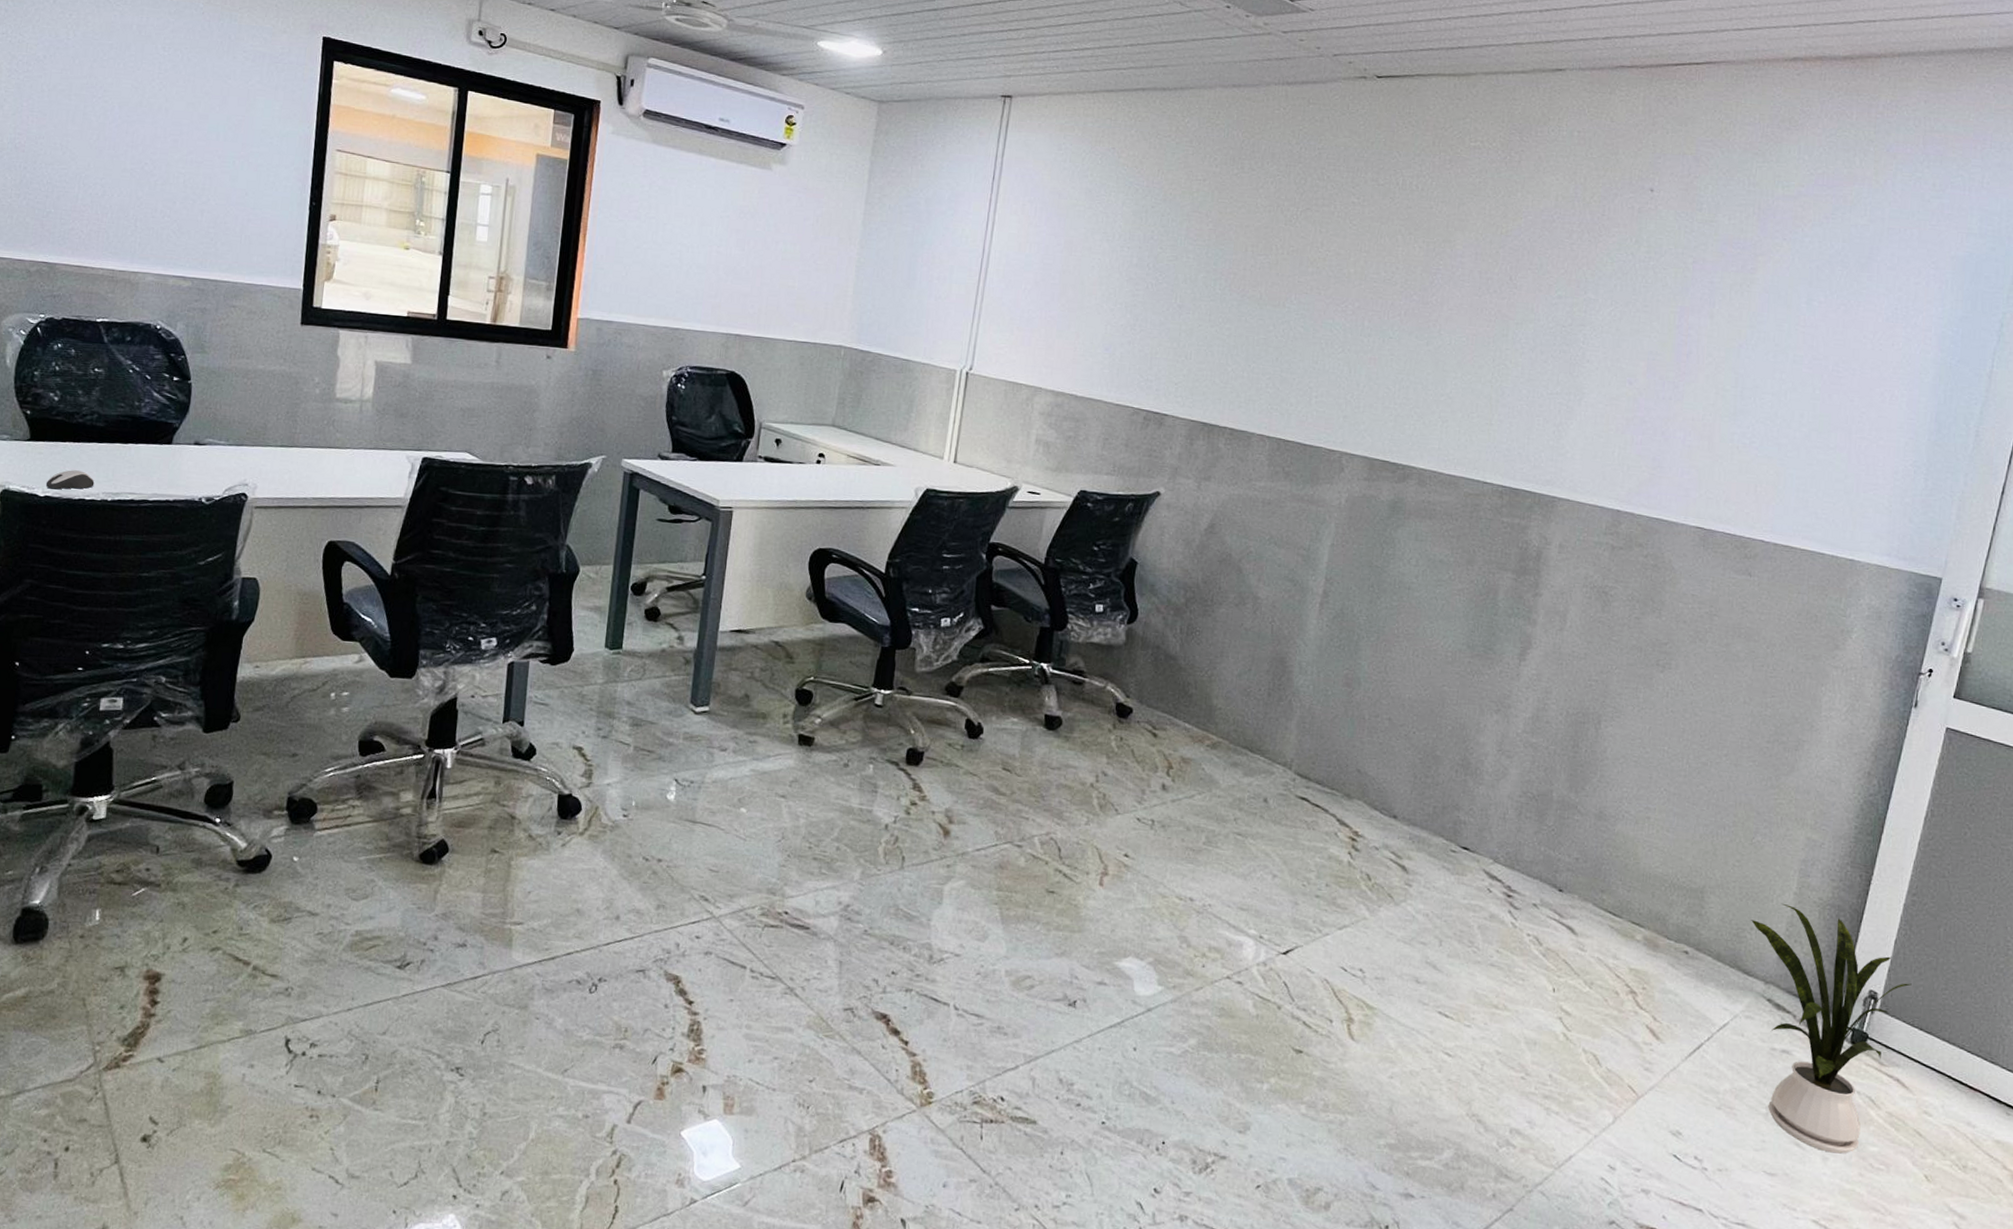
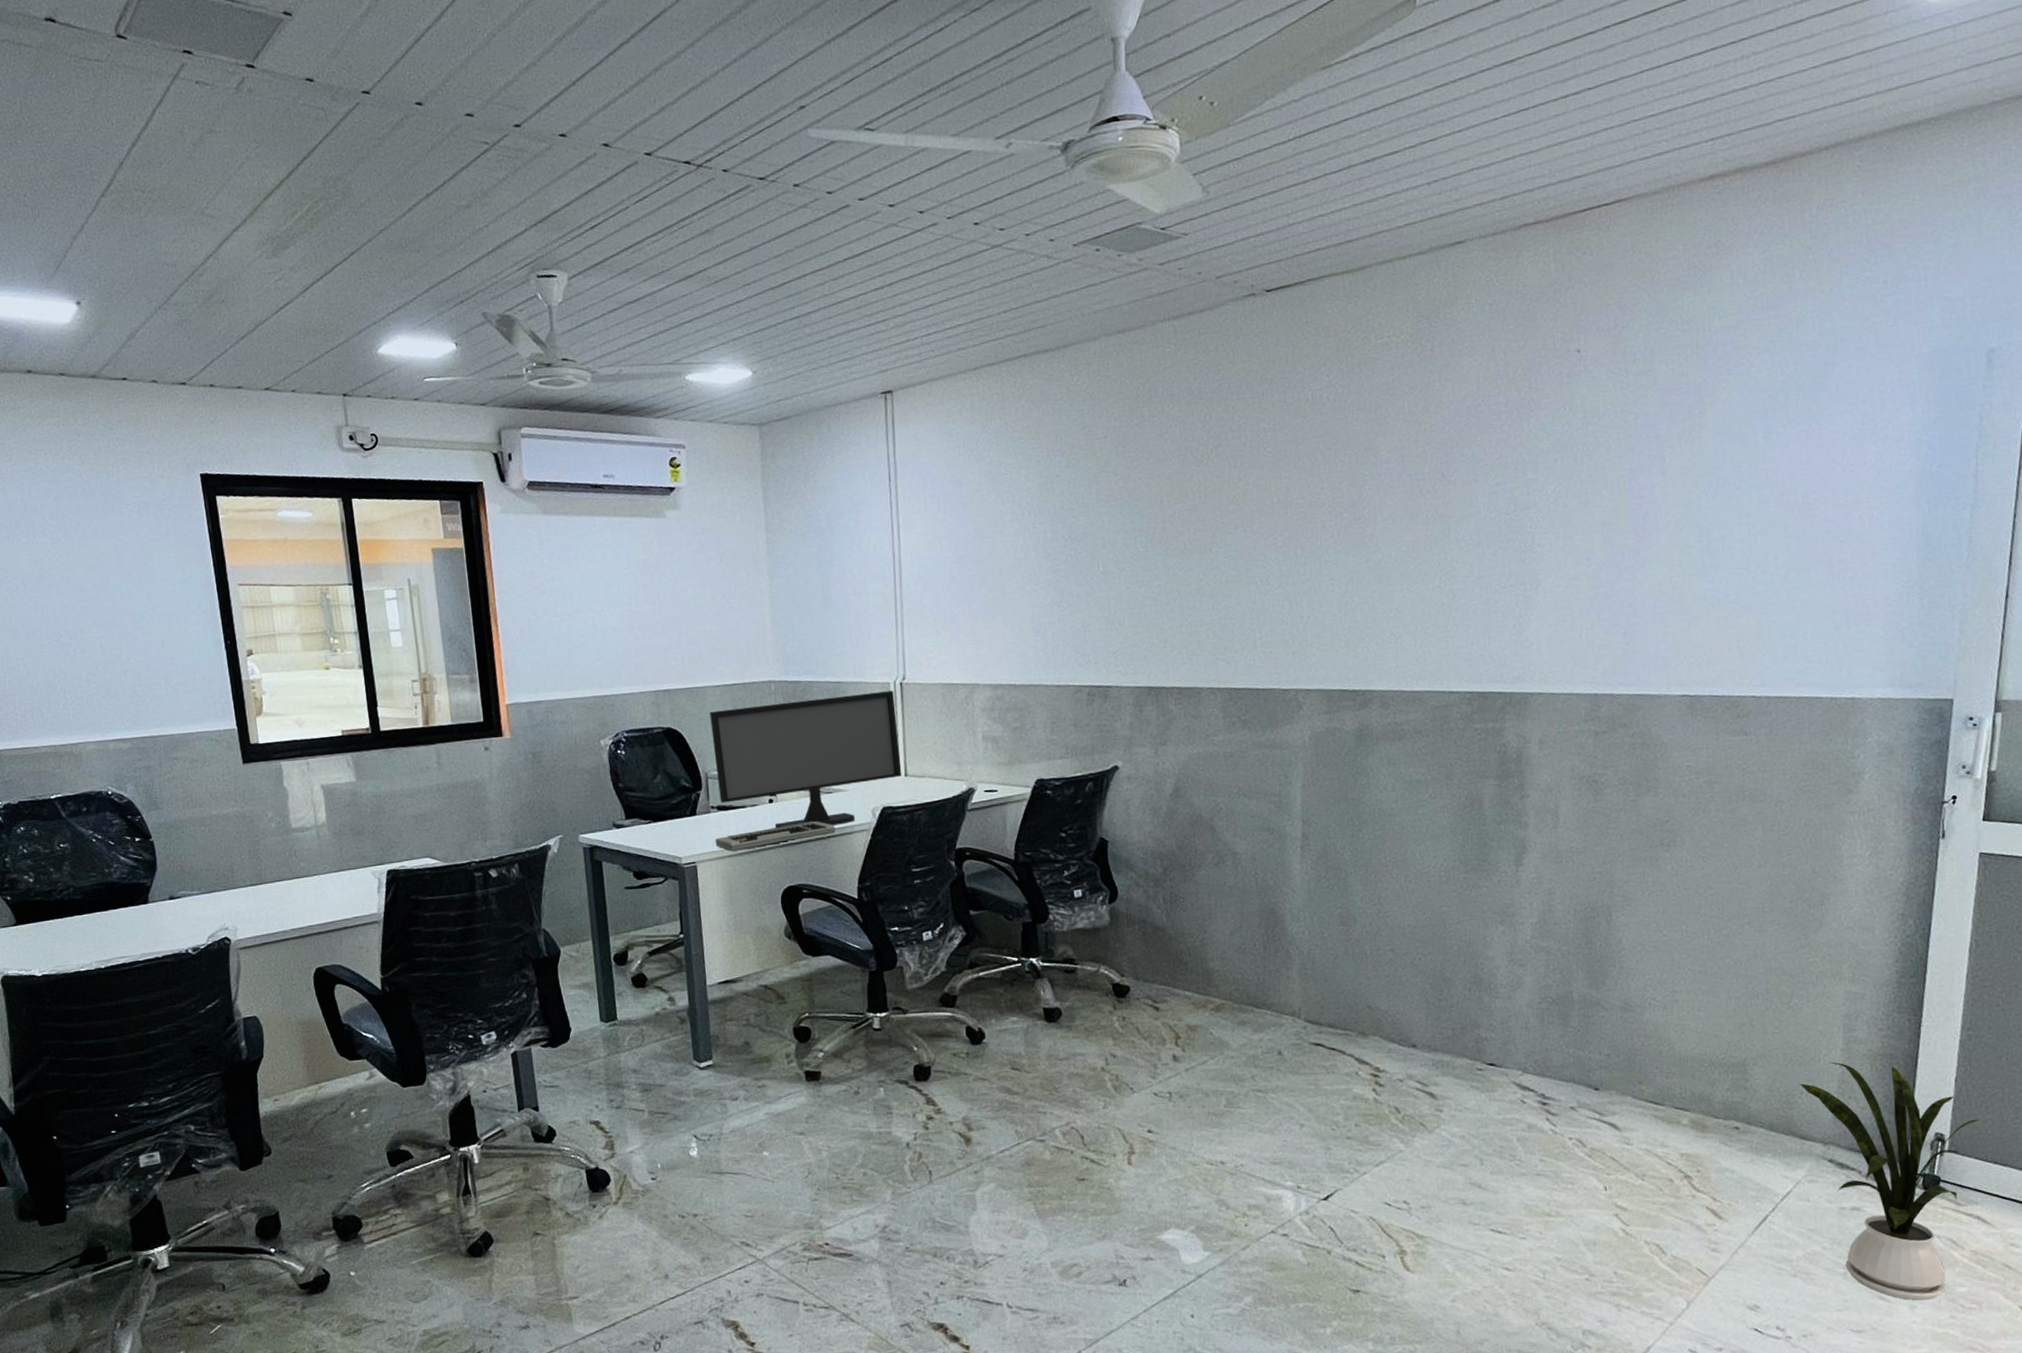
computer mouse: present [45,470,95,490] -> none [40,944,86,968]
computer keyboard: none [755,487,876,505] -> present [715,821,835,851]
computer monitor: none [769,364,959,498] -> present [709,690,902,829]

